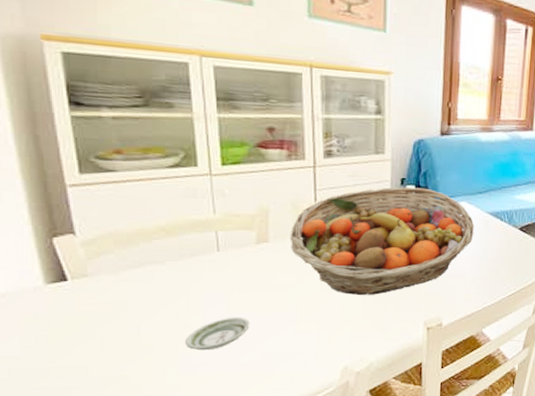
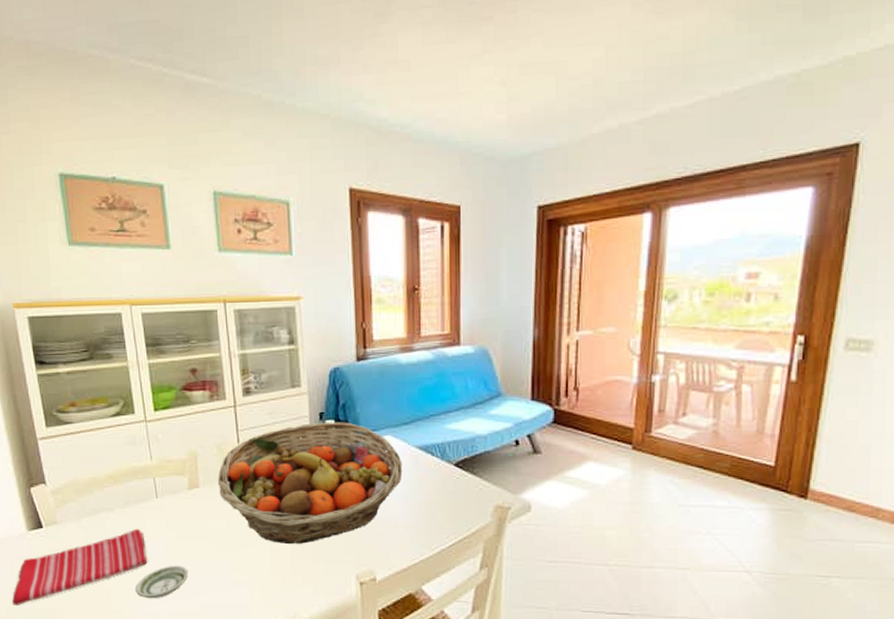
dish towel: none [18,281,203,364] -> present [12,528,148,605]

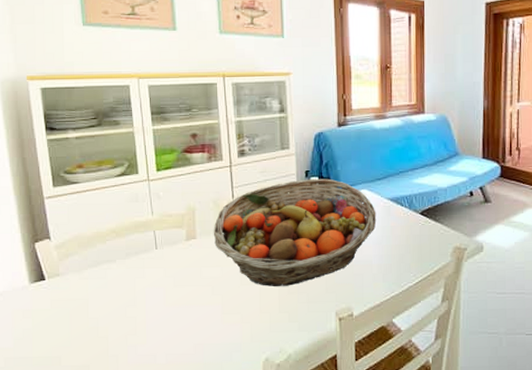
dish towel: present [12,528,148,605] -> none [11,277,146,355]
saucer: present [136,565,189,599] -> none [133,310,184,342]

